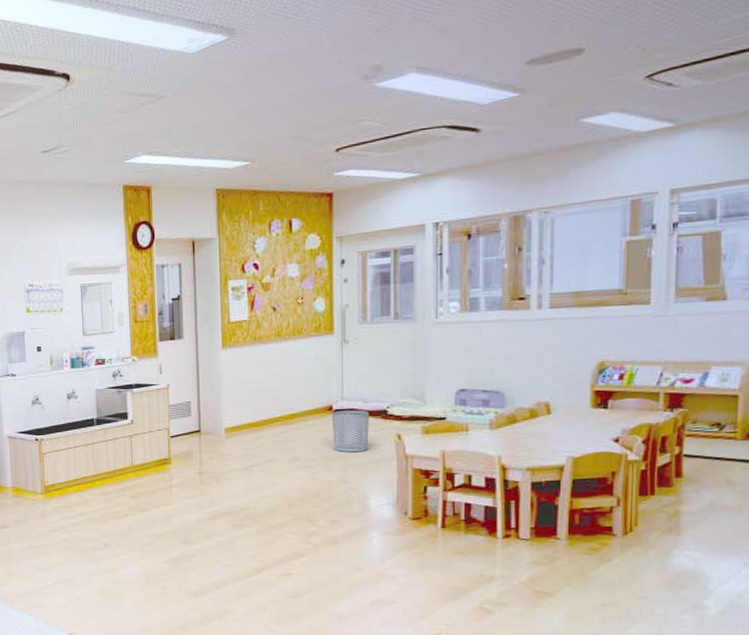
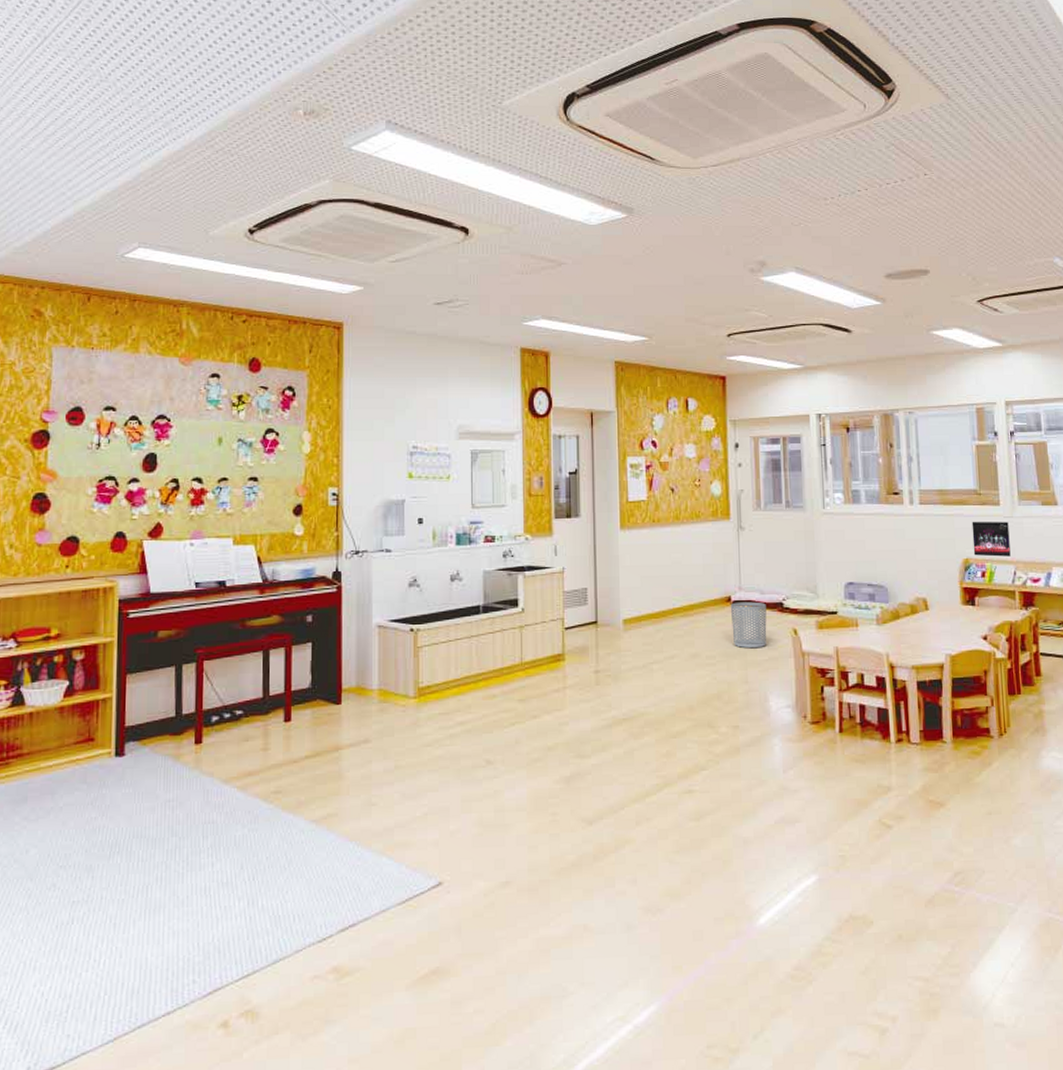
album cover: none [611,321,659,359] -> present [972,521,1011,557]

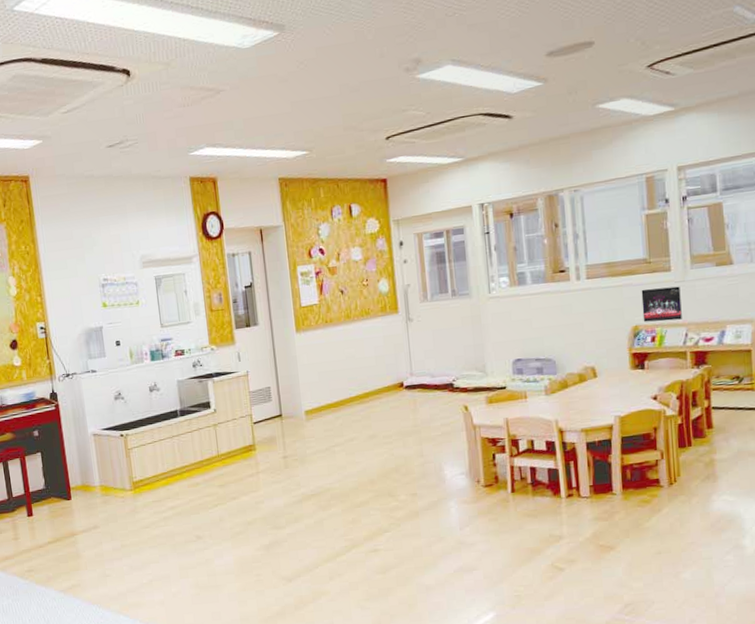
waste bin: present [730,601,767,649] -> none [403,384,439,427]

